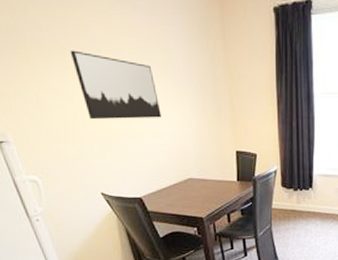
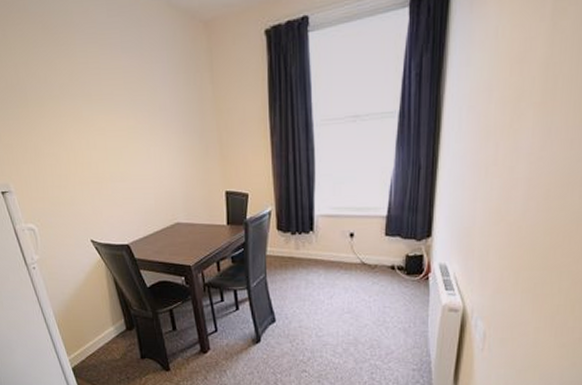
wall art: present [70,50,162,120] -> none [64,98,149,166]

